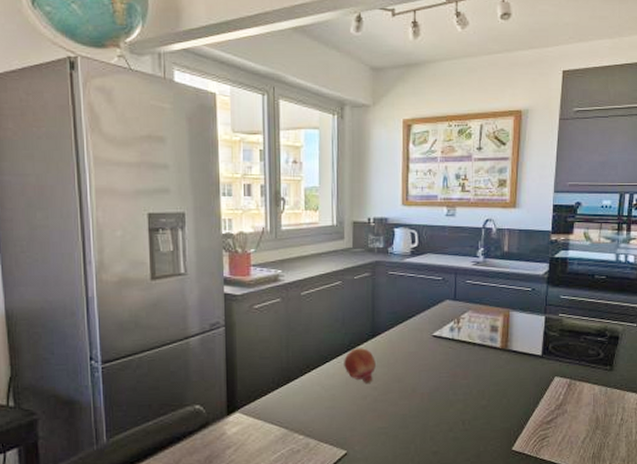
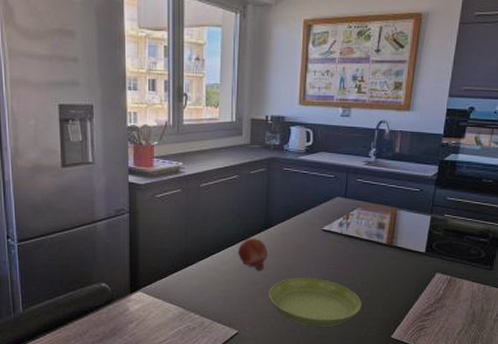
saucer: none [379,388,479,442] -> present [269,278,362,327]

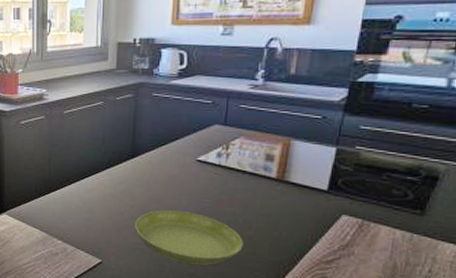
fruit: present [238,238,268,271] -> none [102,166,134,201]

